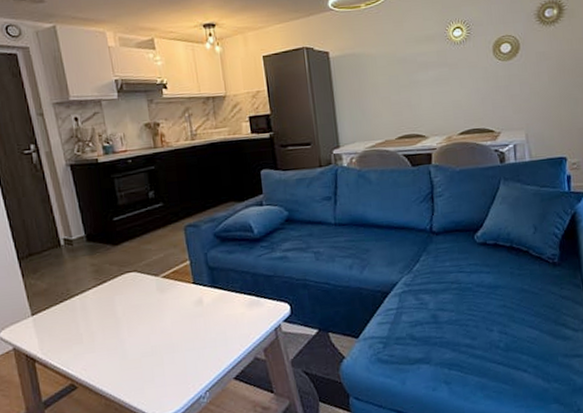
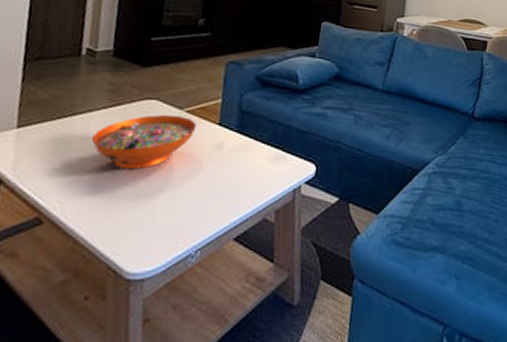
decorative bowl: none [92,281,175,335] -> present [91,114,196,170]

